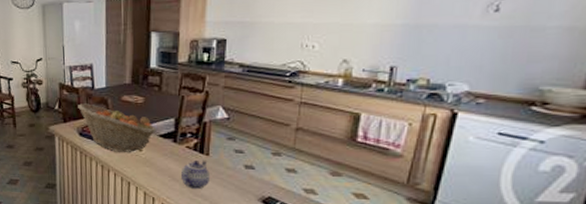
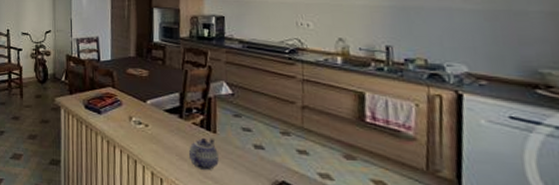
fruit basket: present [78,103,157,152] -> none [84,75,162,127]

